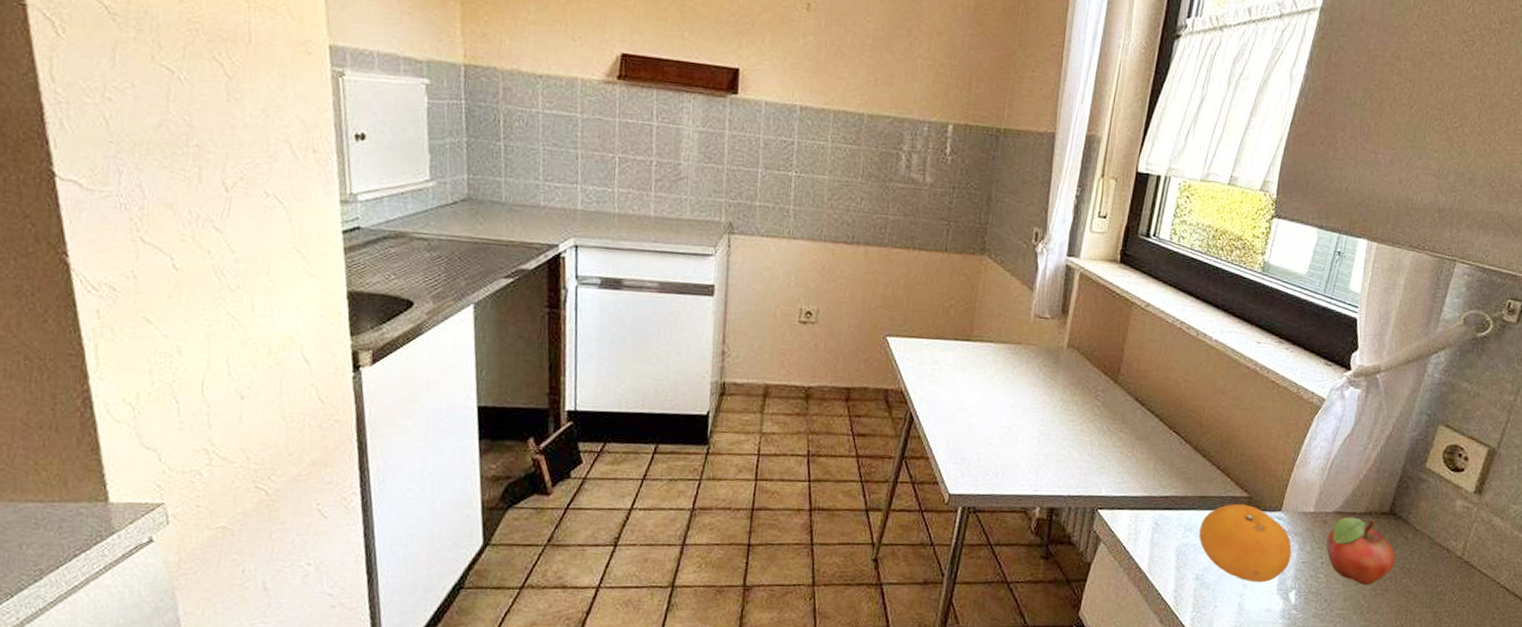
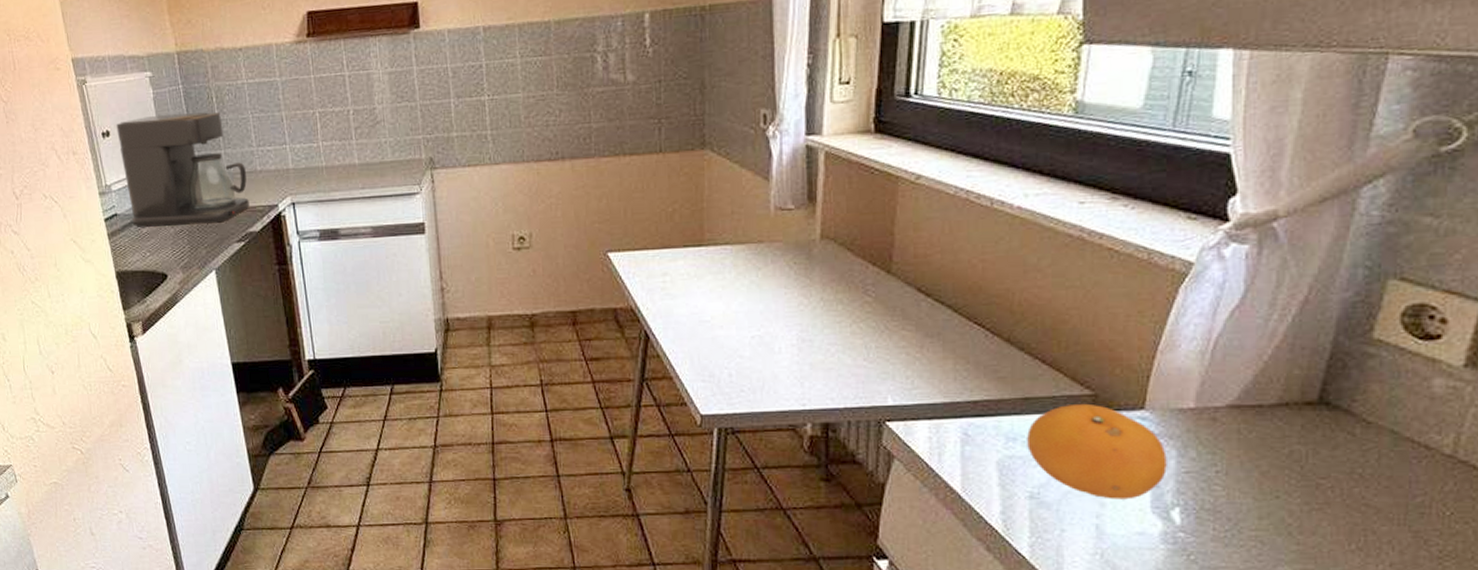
coffee maker: none [375,126,527,255] -> present [116,112,250,226]
fruit: present [1326,517,1396,585] -> none [1220,411,1337,498]

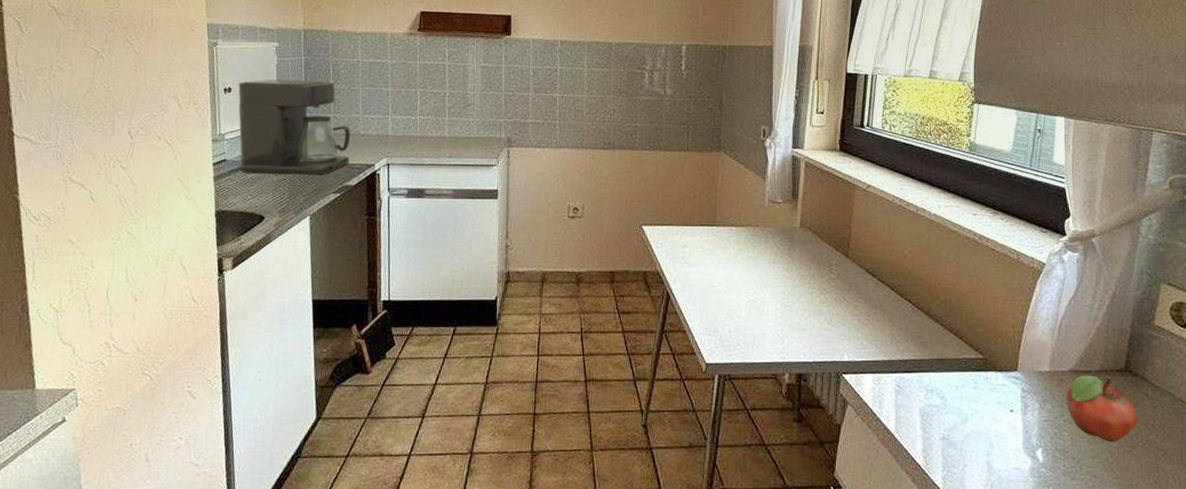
fruit: present [1027,403,1167,500] -> none [940,365,1033,441]
fruit: none [1220,411,1337,498] -> present [1066,375,1138,442]

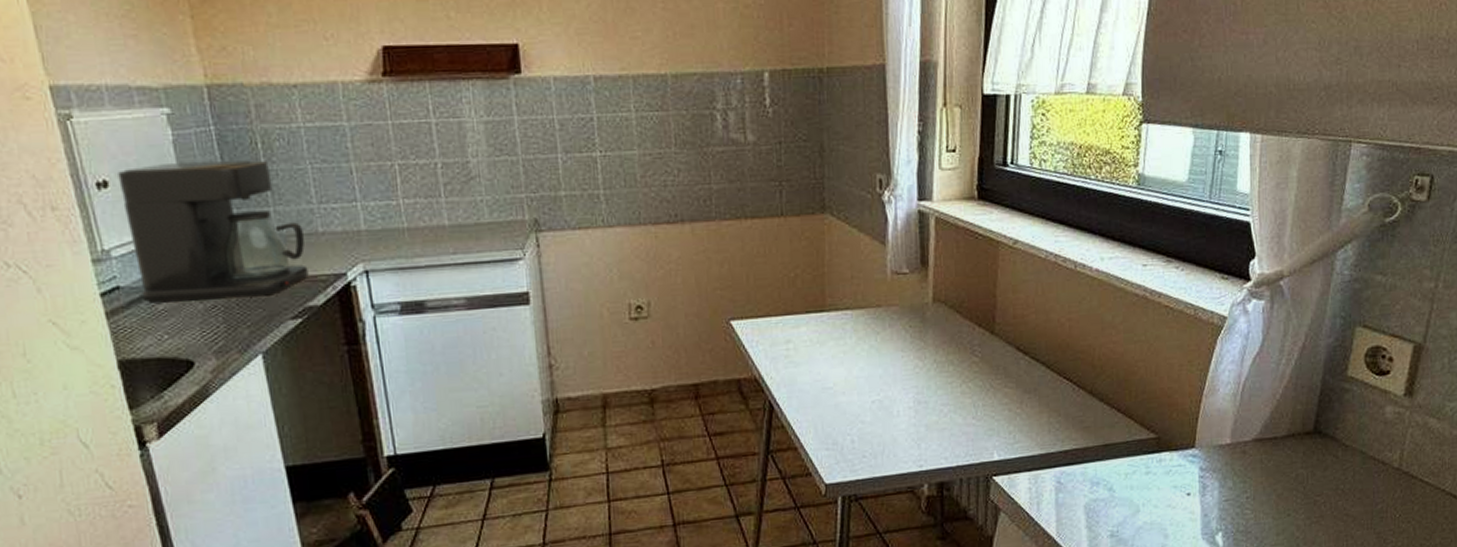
fruit: present [1066,375,1138,442] -> none [1249,441,1327,515]

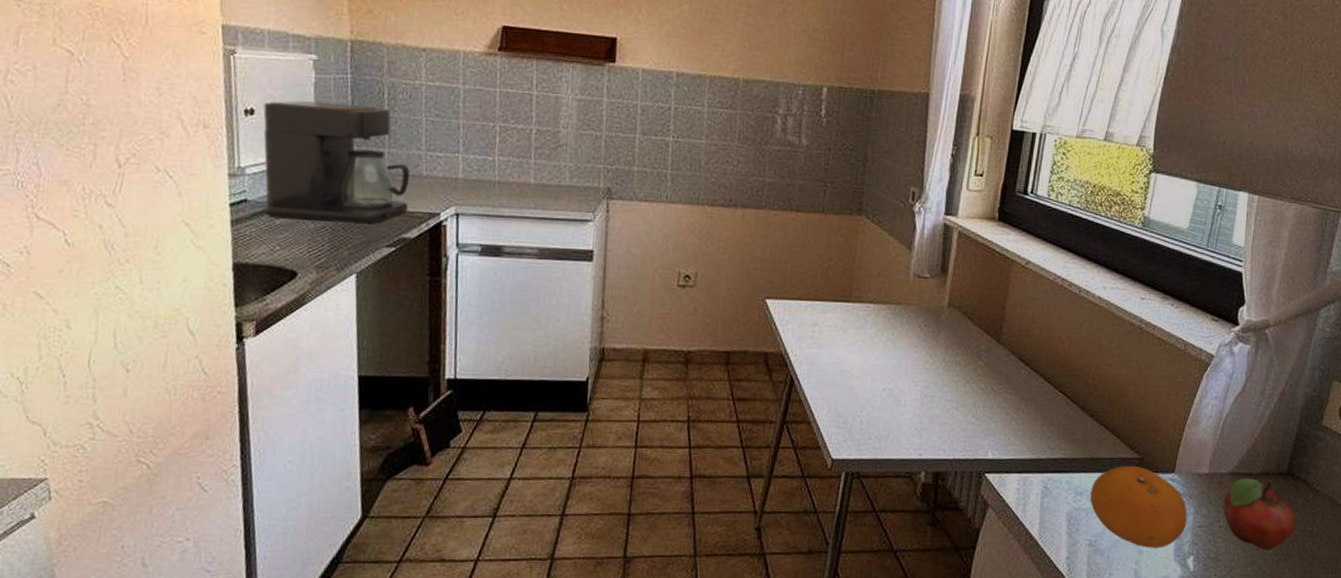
fruit: none [1107,446,1212,531] -> present [1090,465,1187,549]
fruit: none [1249,441,1327,515] -> present [1223,478,1296,550]

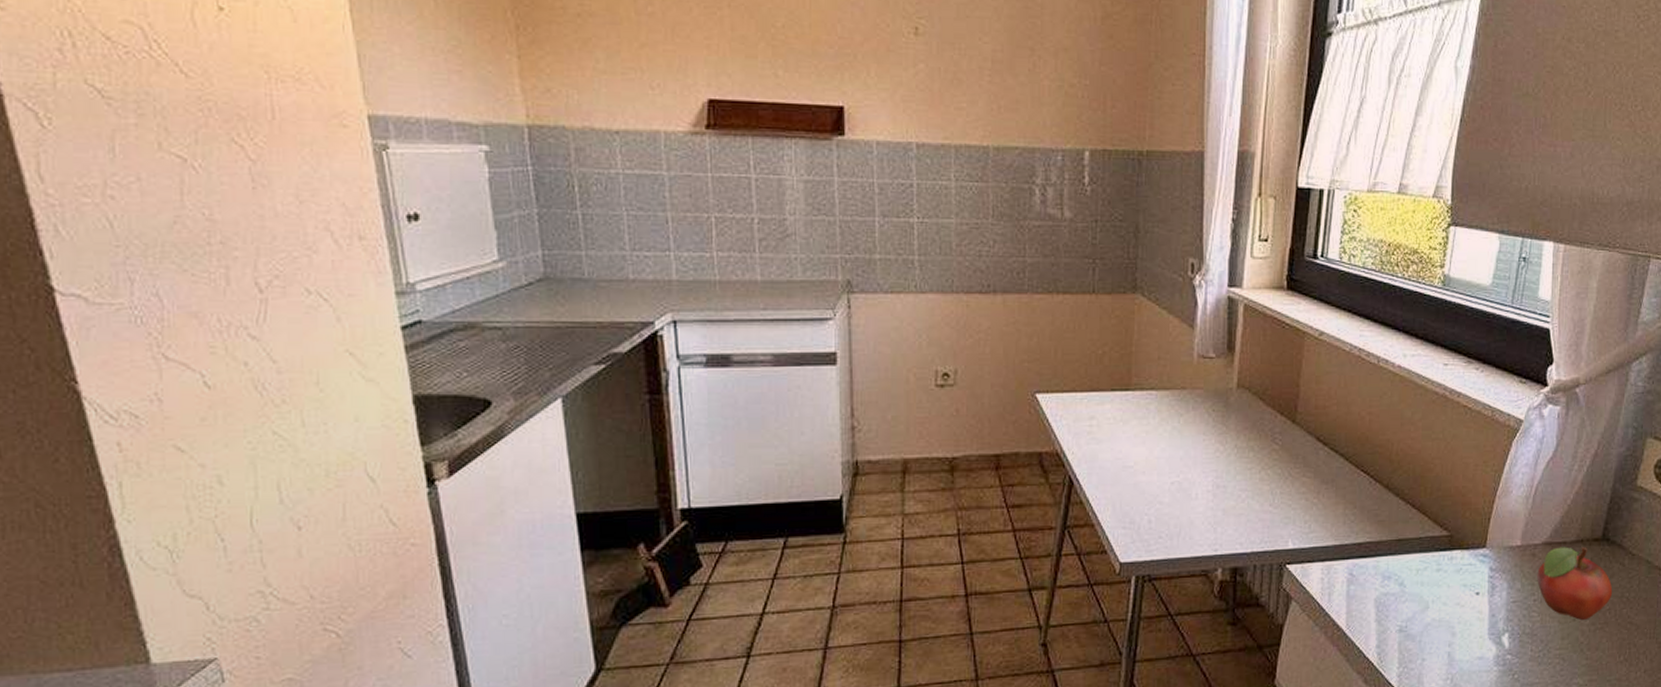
coffee maker: present [263,100,410,224] -> none [430,201,616,340]
fruit: present [1090,465,1187,549] -> none [1399,543,1501,629]

